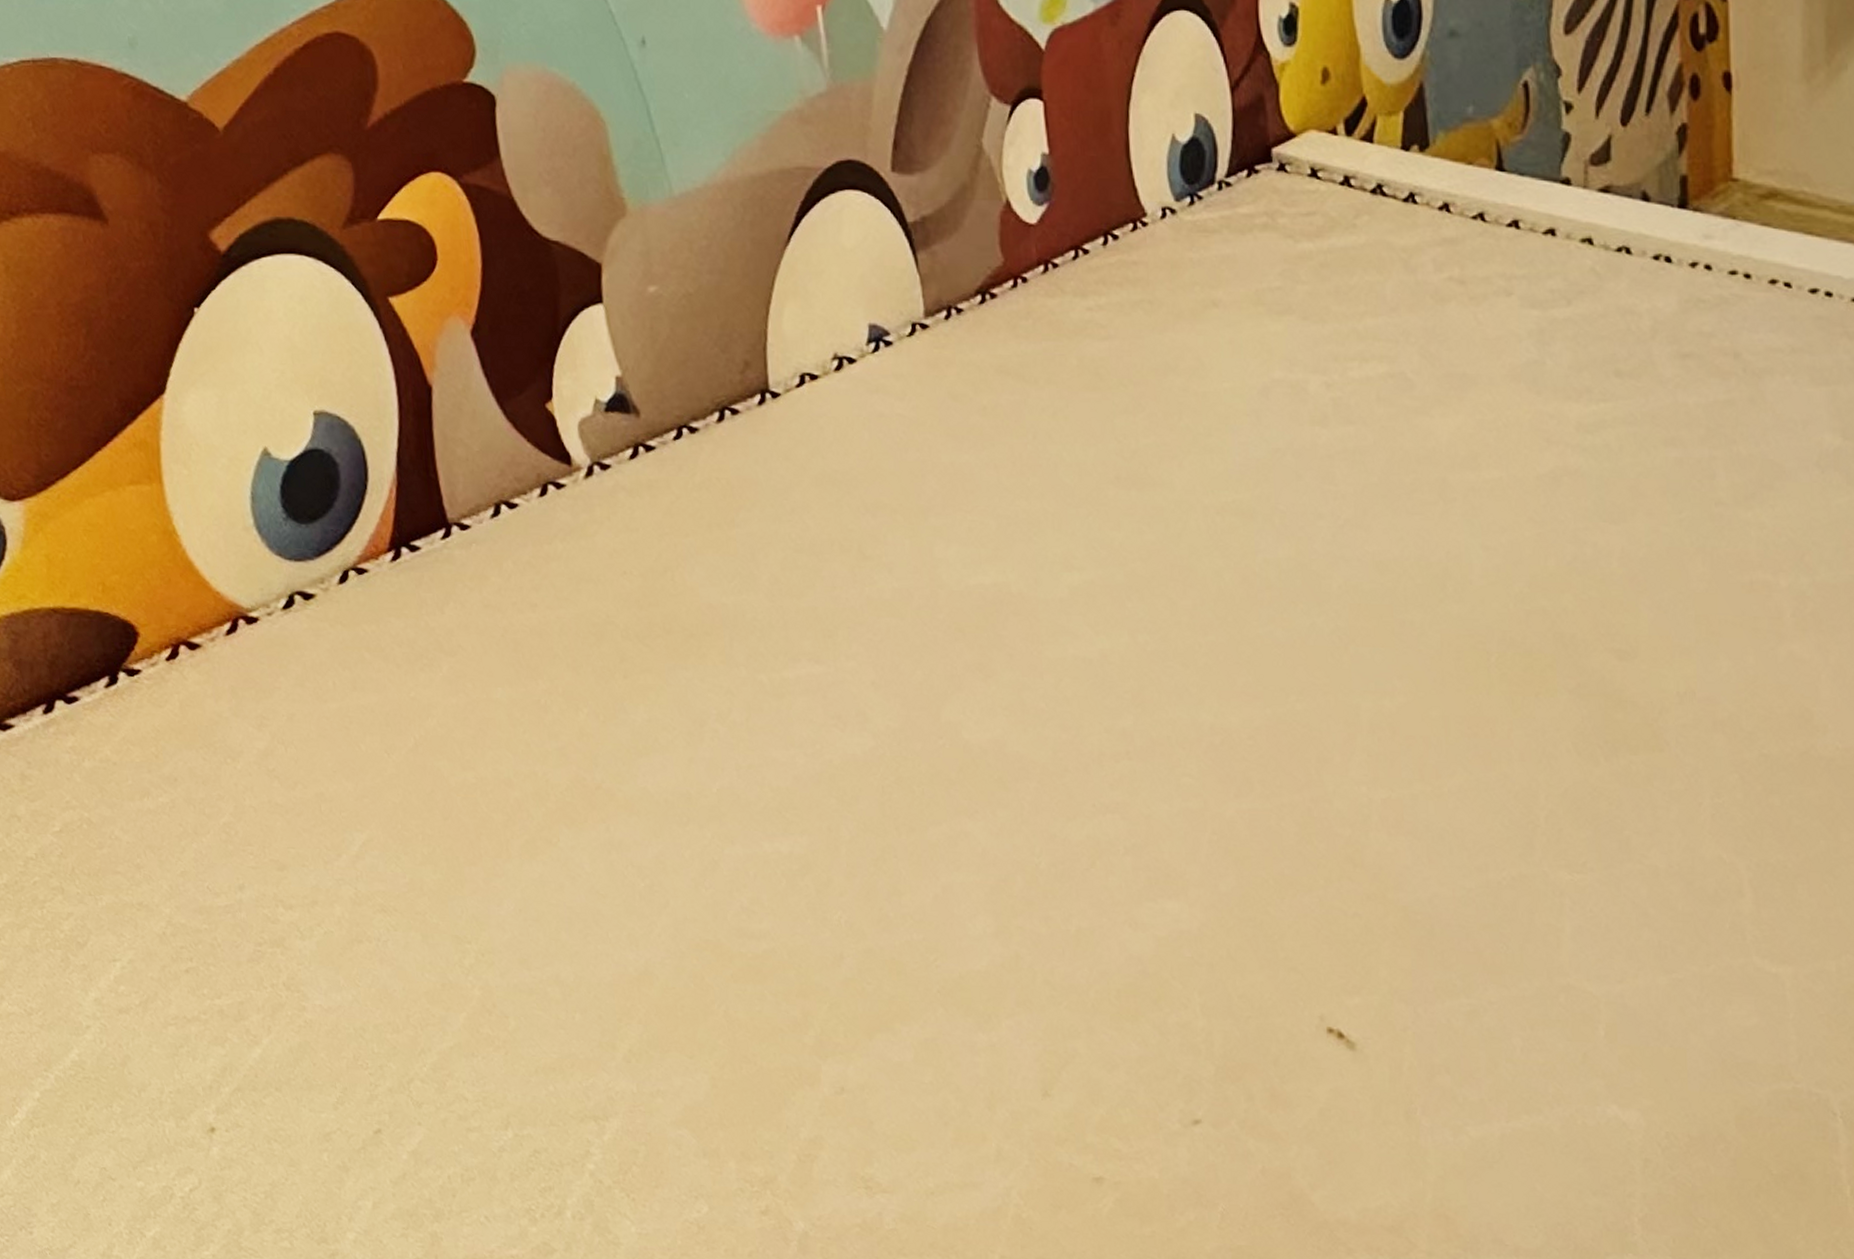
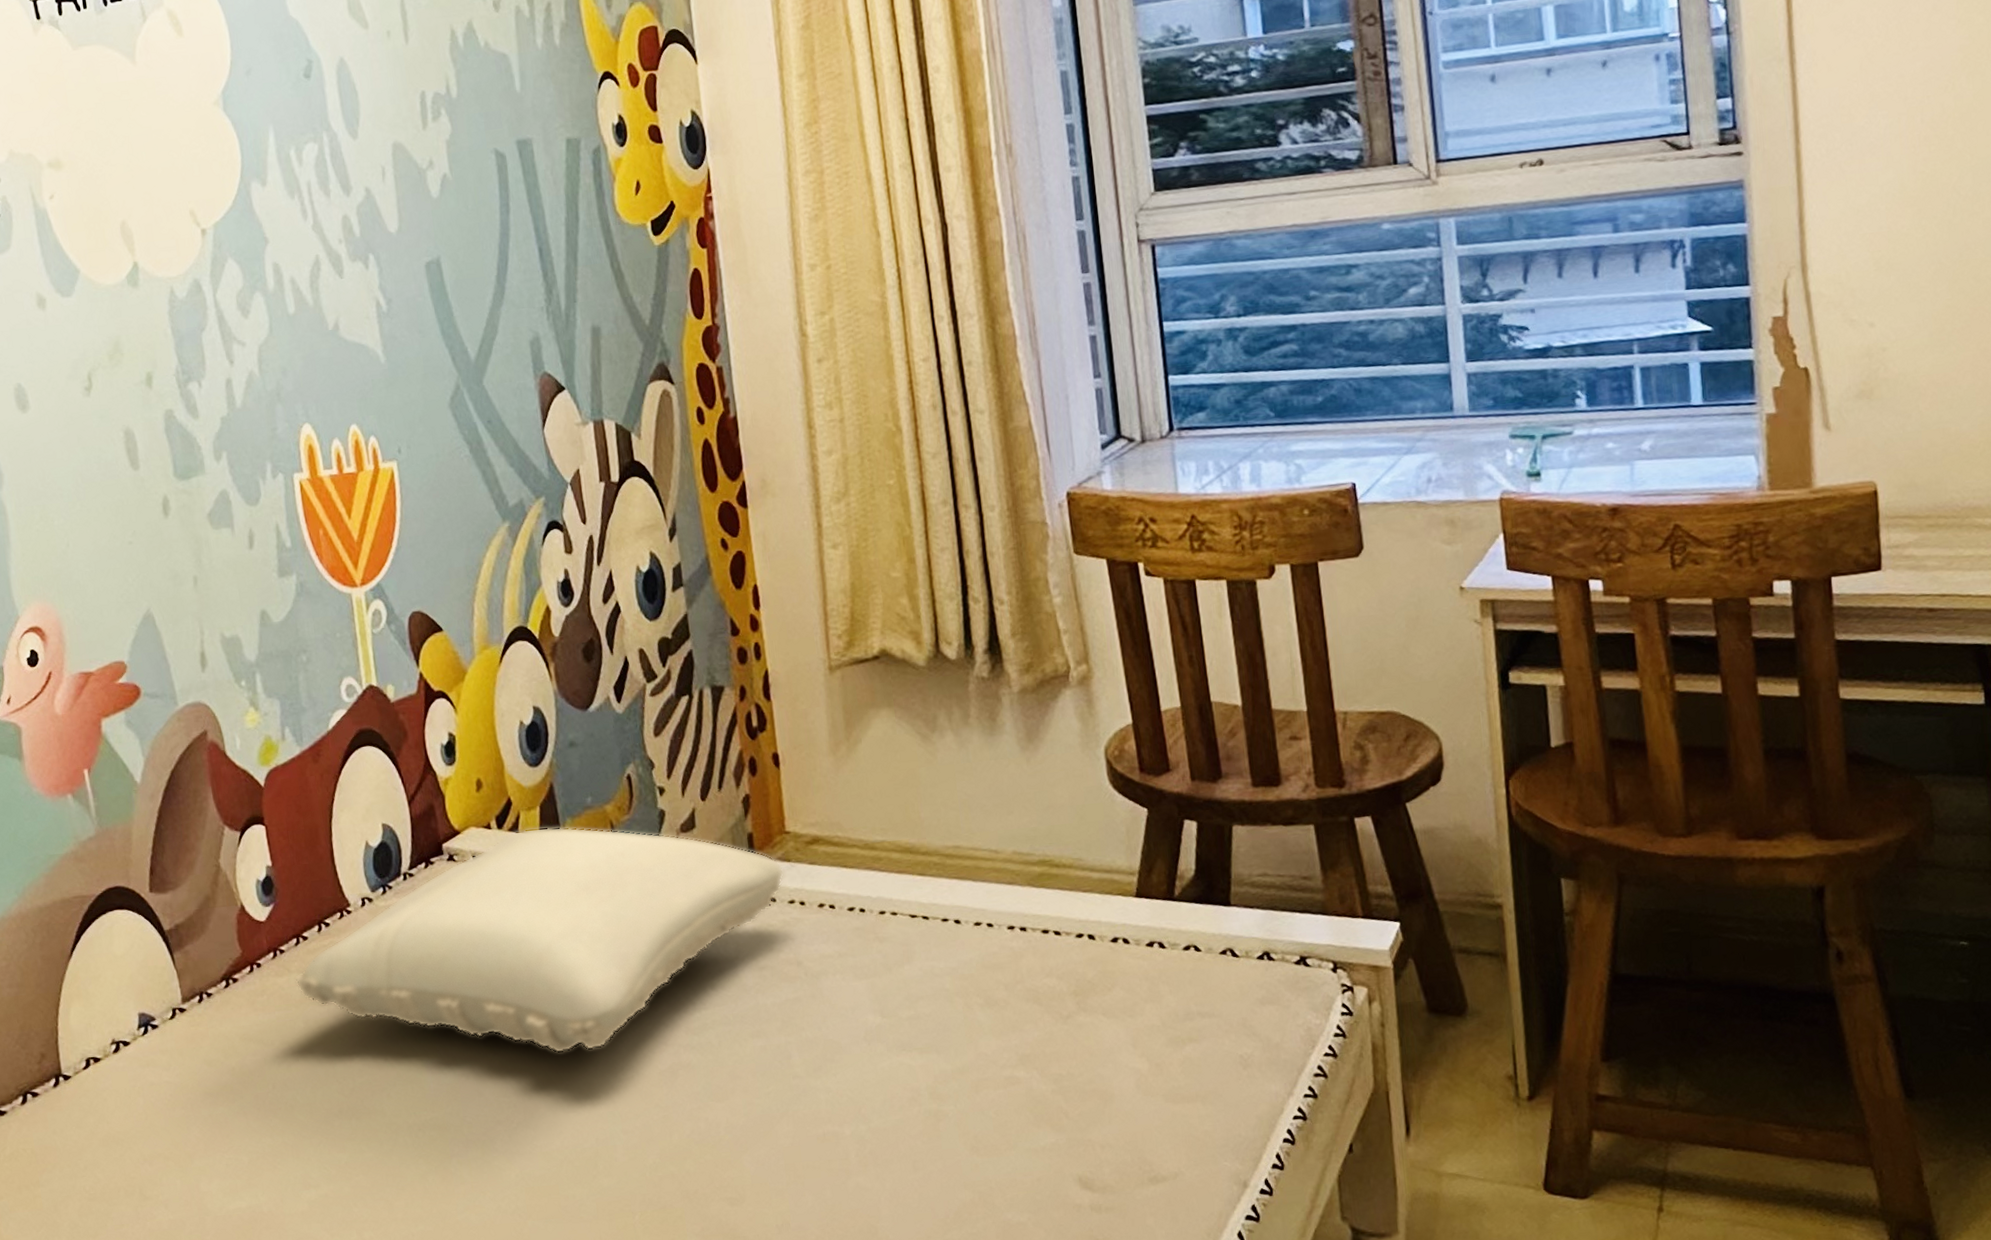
pillow: none [1068,140,1727,438] -> present [294,827,785,1054]

